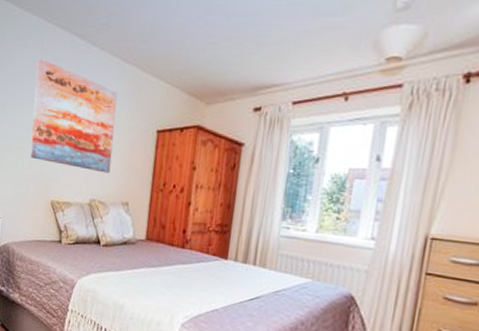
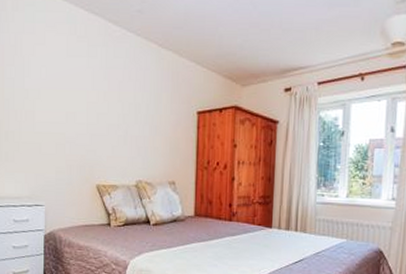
wall art: present [30,58,118,174] -> none [71,44,157,155]

